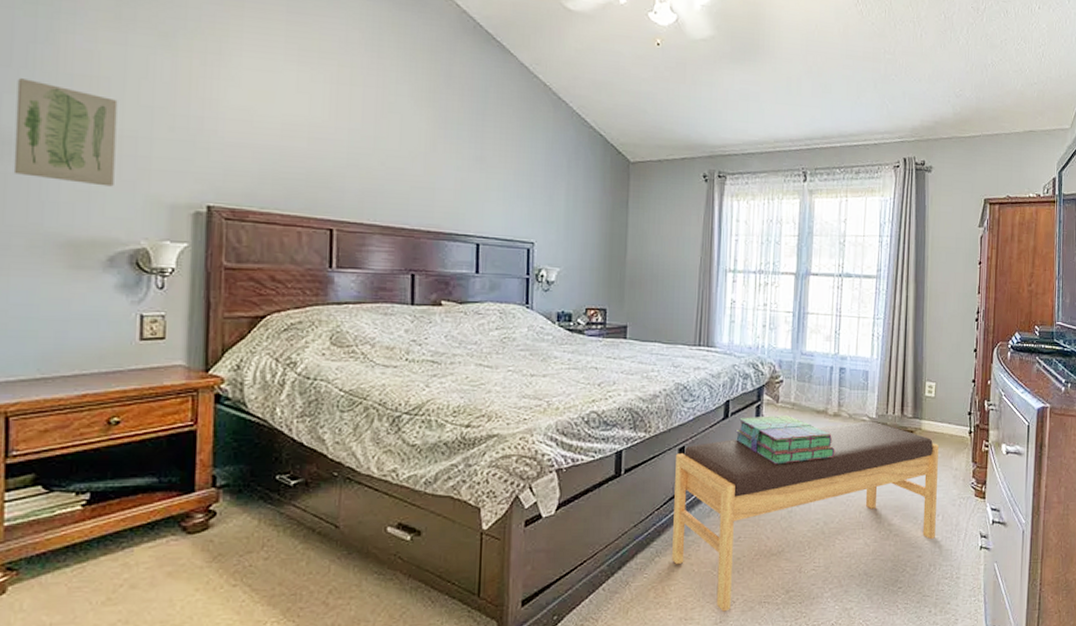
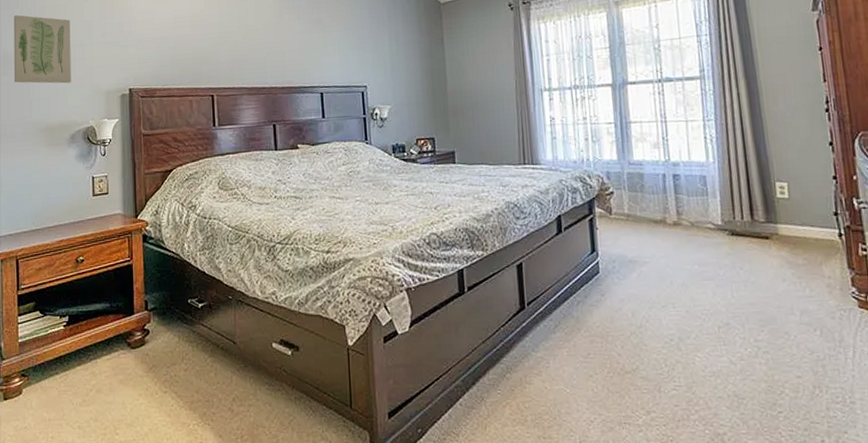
bench: present [672,421,939,612] -> none [515,228,815,432]
stack of books: present [735,414,835,465] -> none [570,226,681,278]

